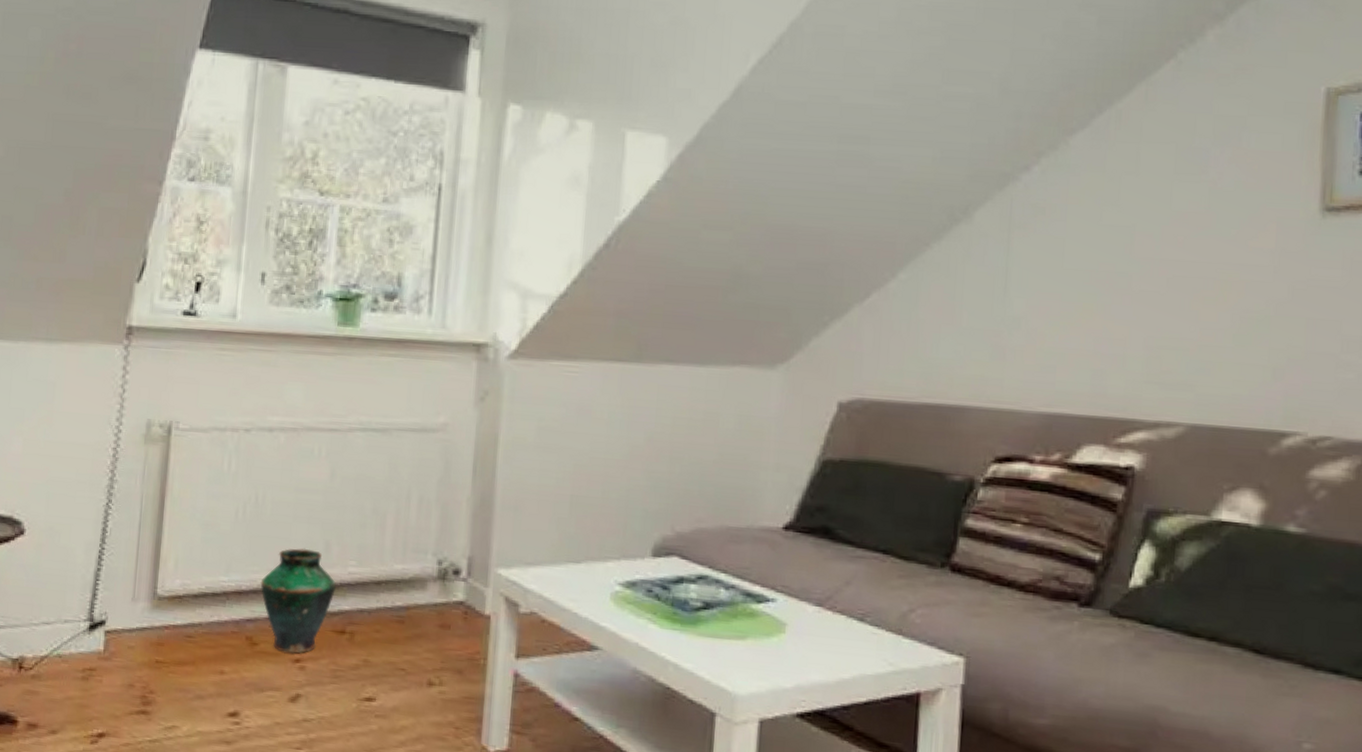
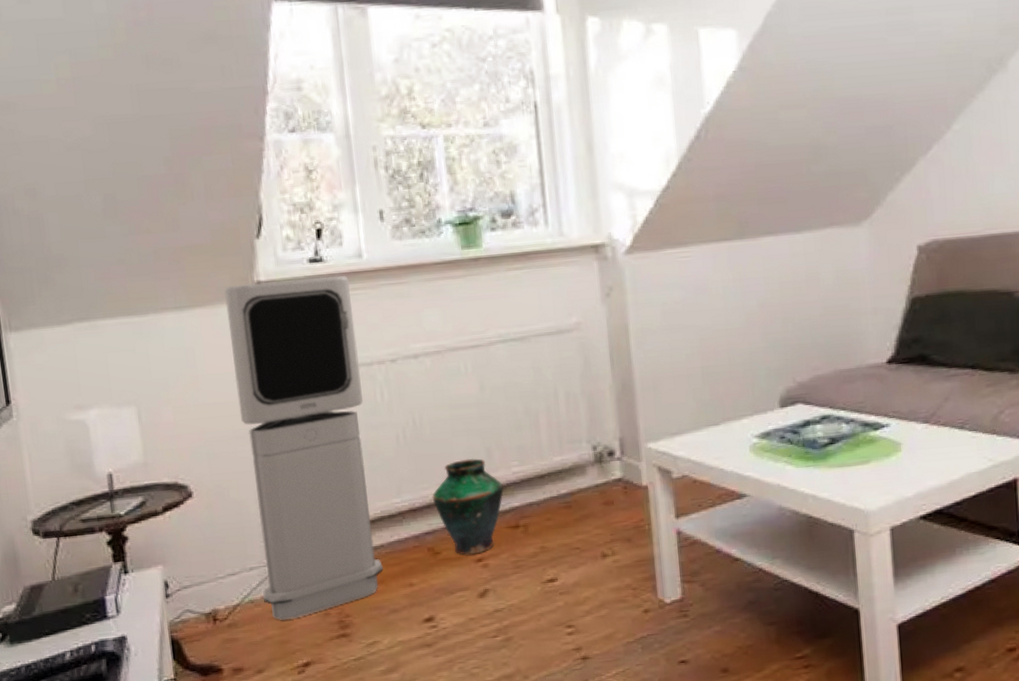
air purifier: none [71,325,219,684] -> present [224,275,383,620]

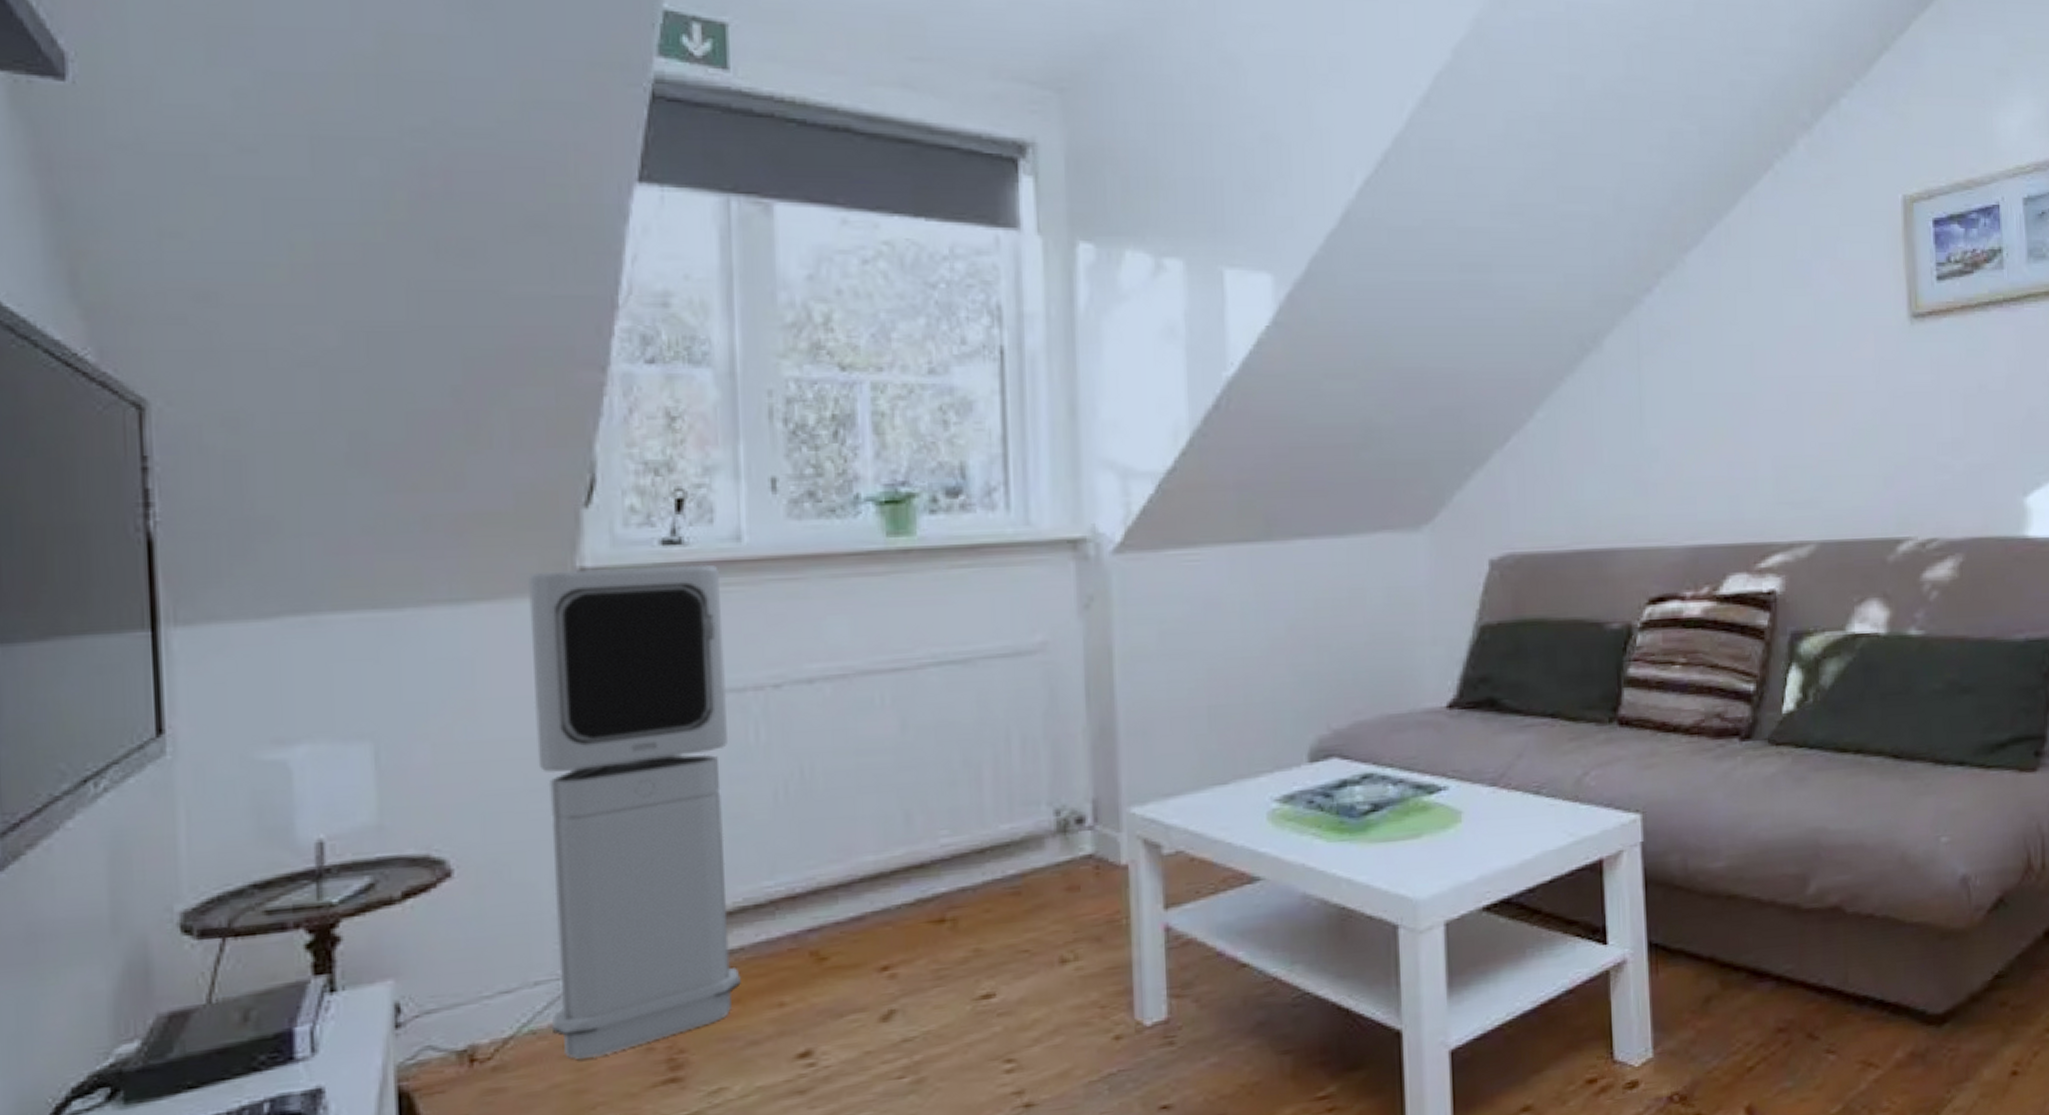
vase: present [432,458,504,555] -> none [821,824,926,961]

